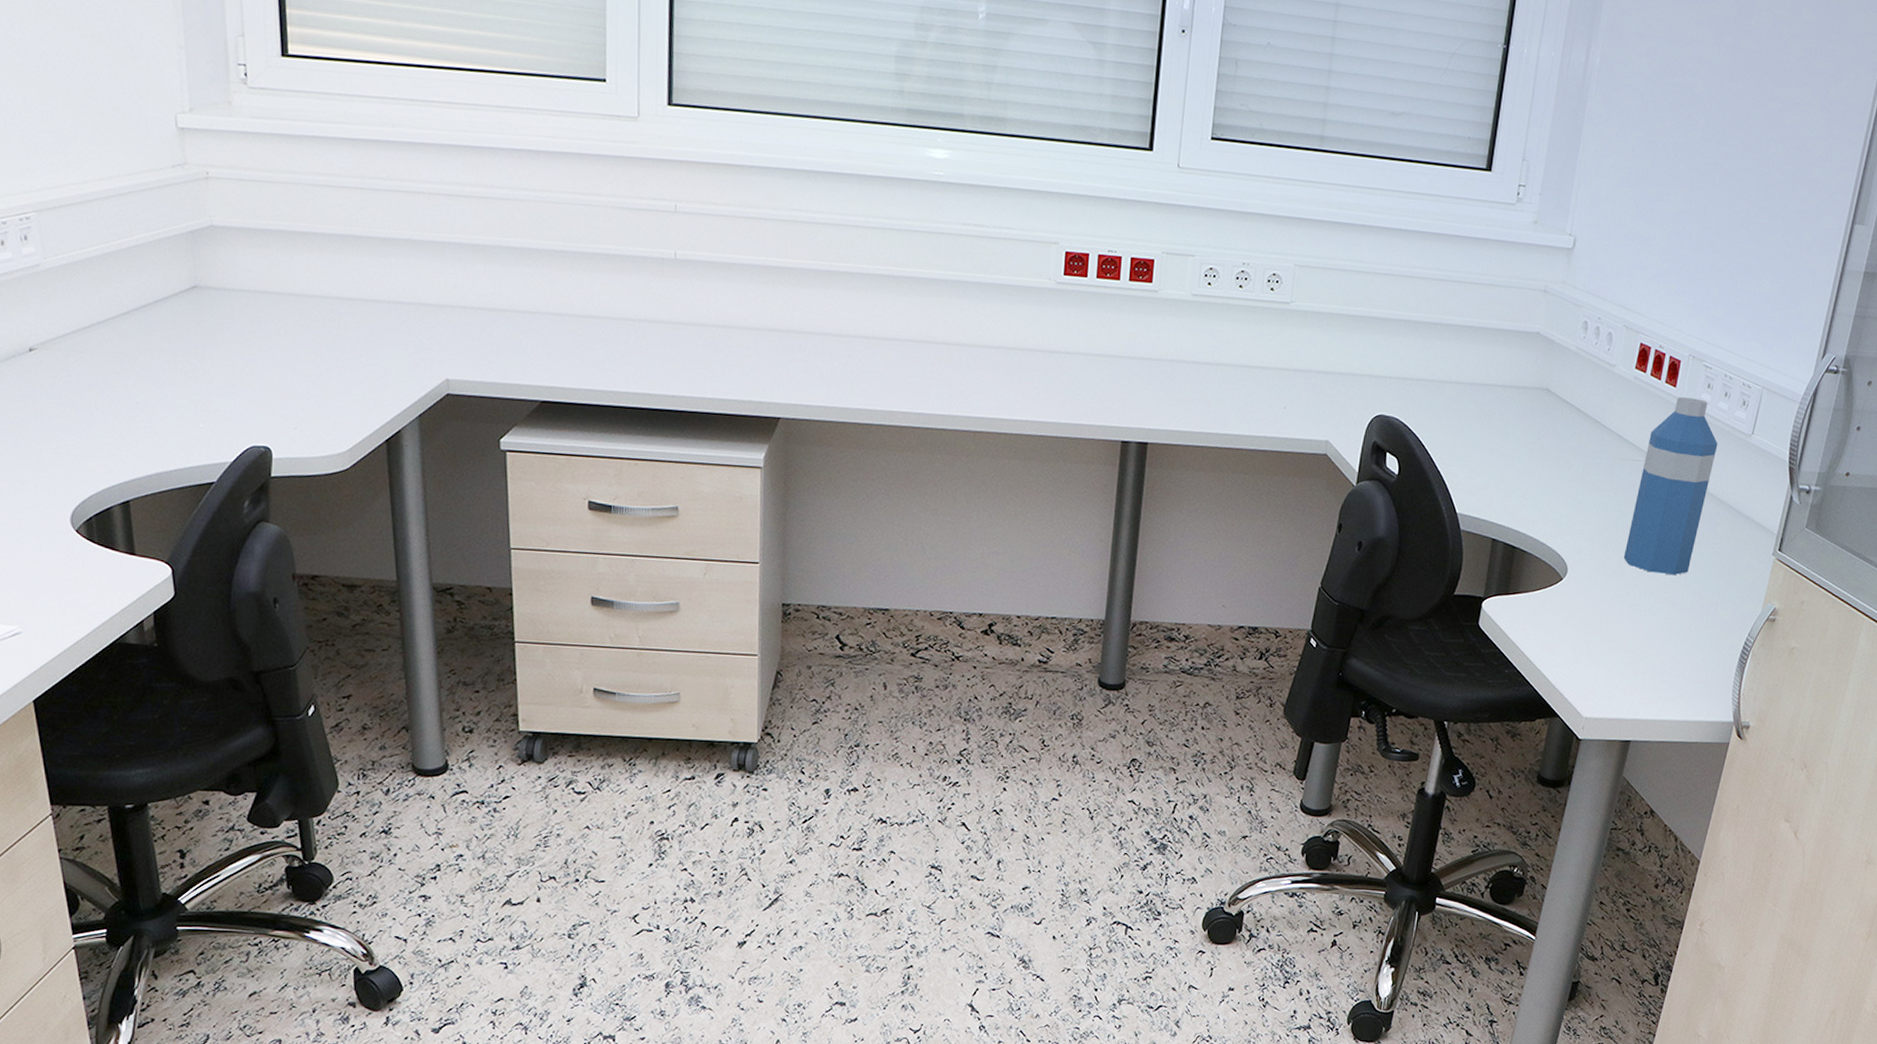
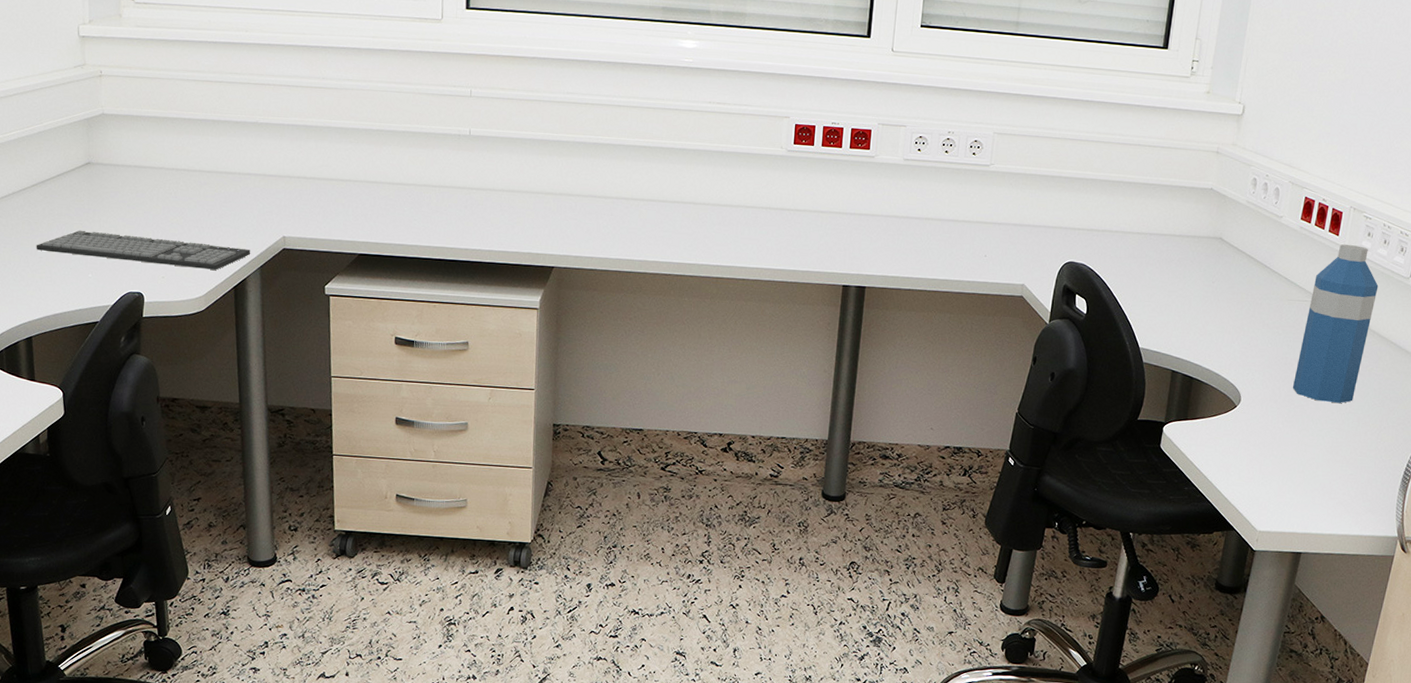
keyboard: none [130,369,406,420] -> present [36,230,251,270]

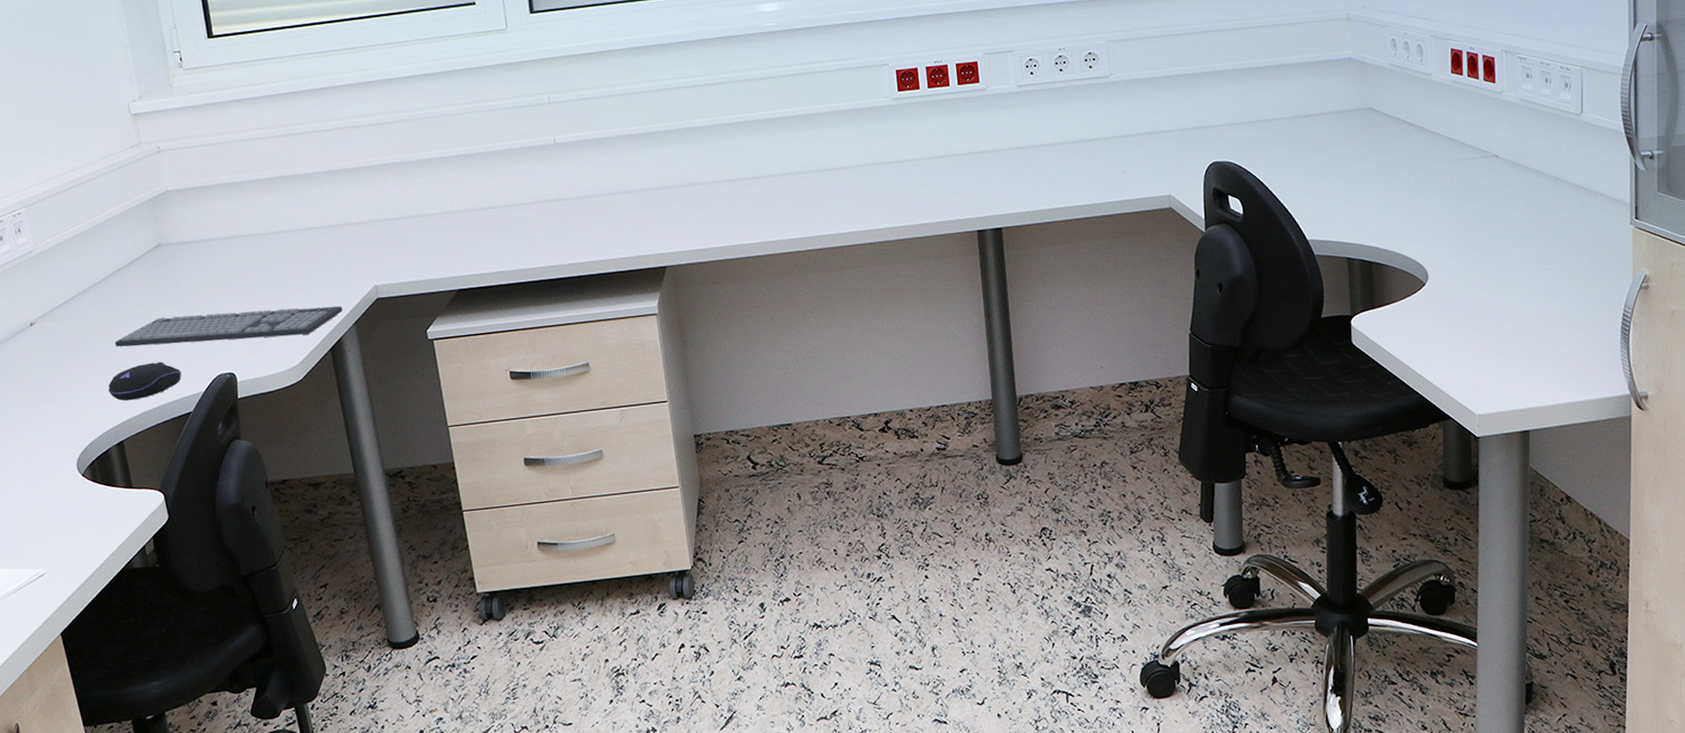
computer mouse: none [24,270,94,302] -> present [108,361,182,401]
water bottle: present [1292,244,1379,404] -> none [1480,89,1550,263]

